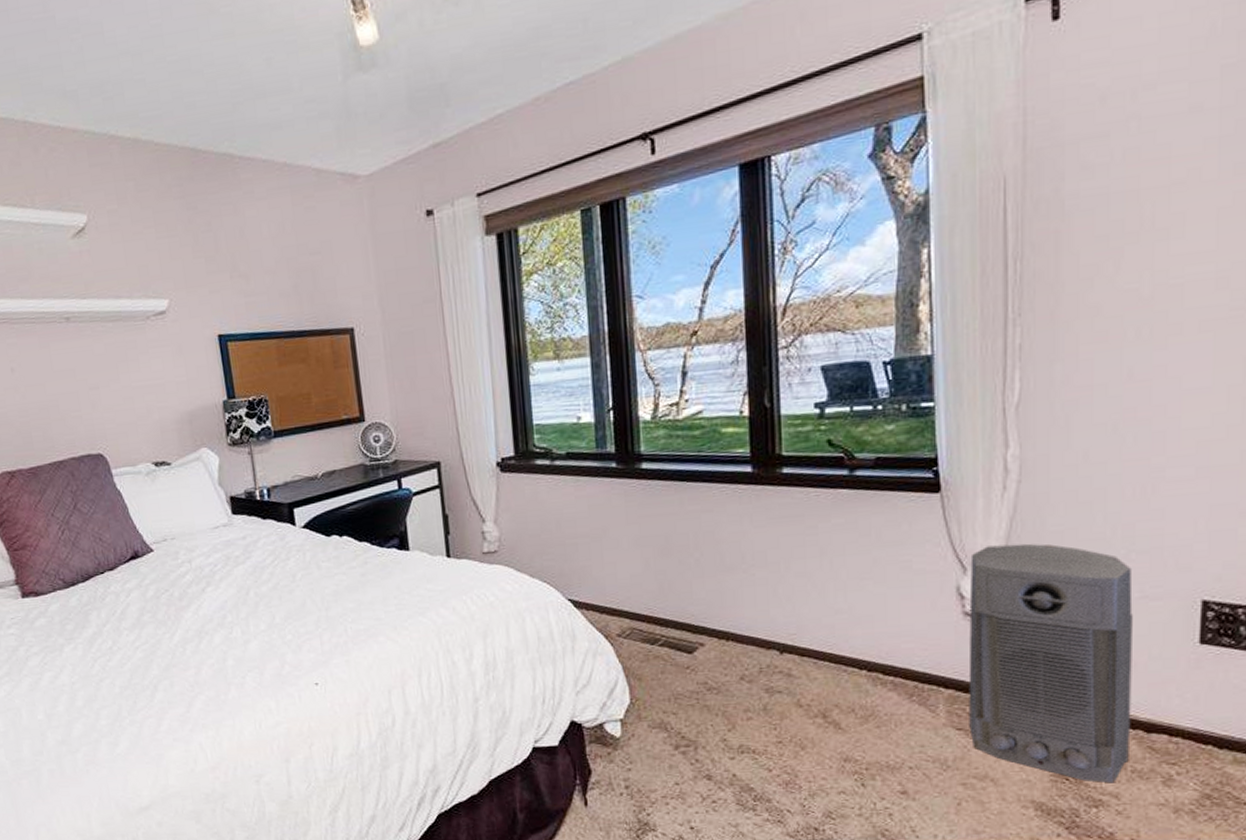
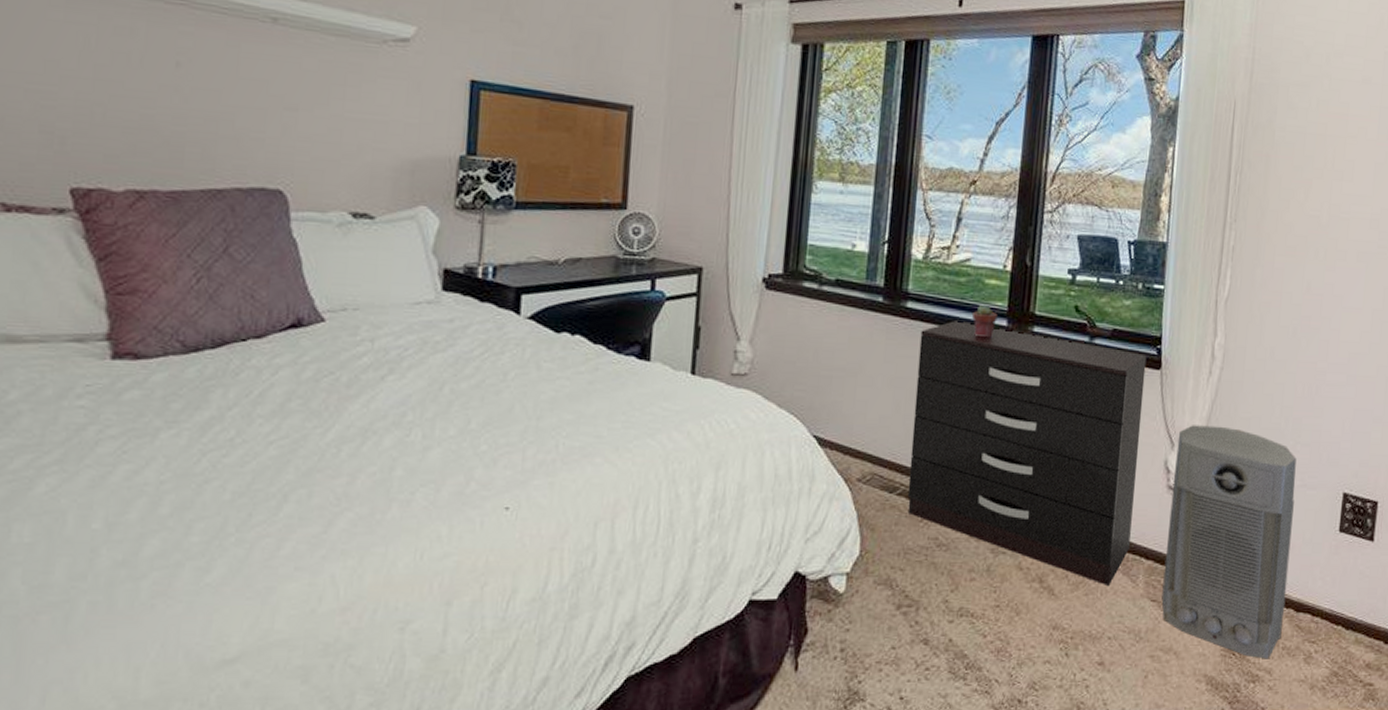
dresser: none [660,473,924,717] -> present [907,321,1147,585]
potted succulent: none [713,453,741,487] -> present [972,304,998,338]

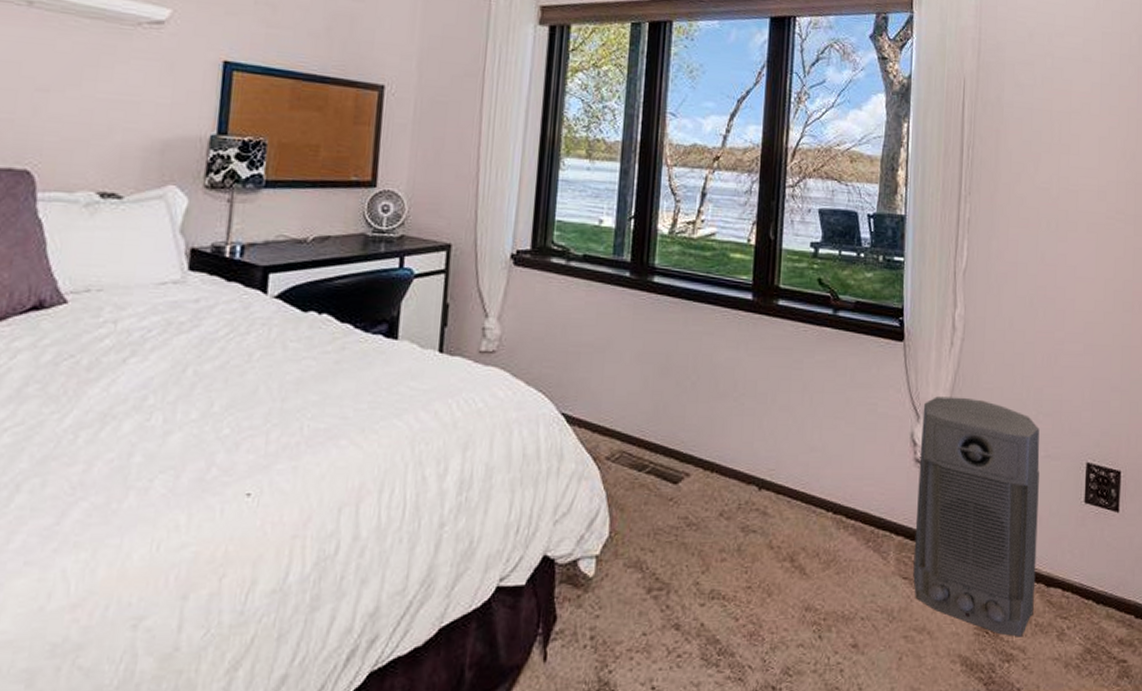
dresser: present [907,321,1147,585] -> none [656,295,890,563]
potted succulent: present [972,304,998,338] -> none [718,278,743,312]

